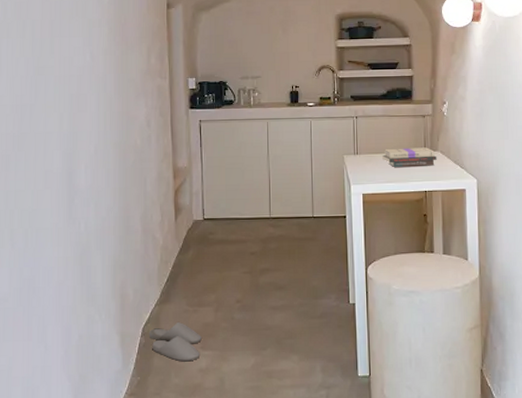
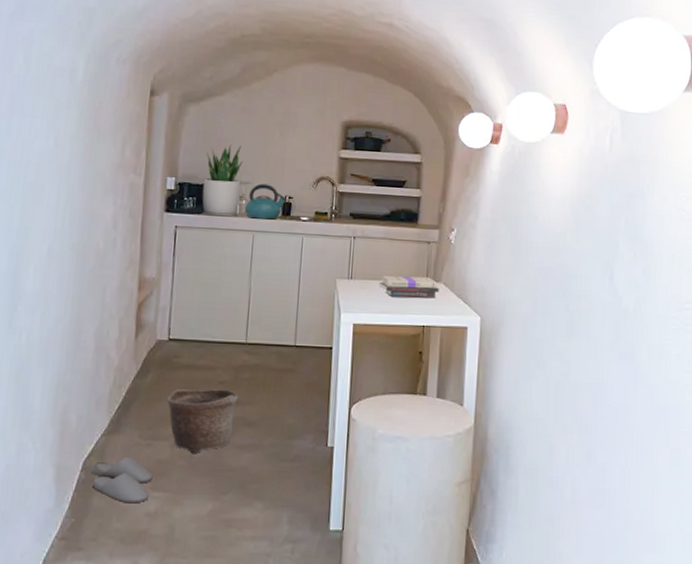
basket: none [207,259,268,317] -> present [167,389,238,455]
planter: none [219,45,253,109] -> present [202,145,243,217]
kettle: none [257,76,294,108] -> present [244,183,288,220]

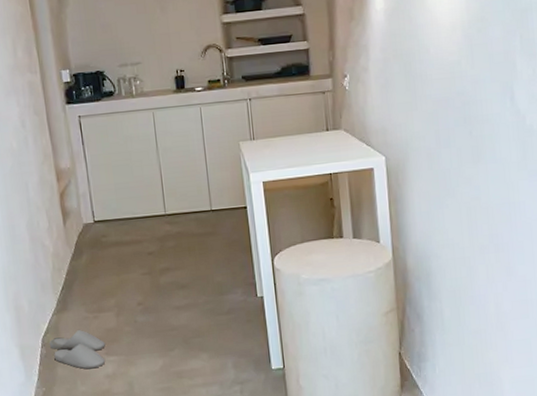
basket: present [167,389,238,455] -> none [103,259,169,320]
planter: present [202,145,243,217] -> none [94,28,135,102]
kettle: present [244,183,288,220] -> none [139,61,179,97]
books: present [379,275,439,299] -> none [281,126,341,151]

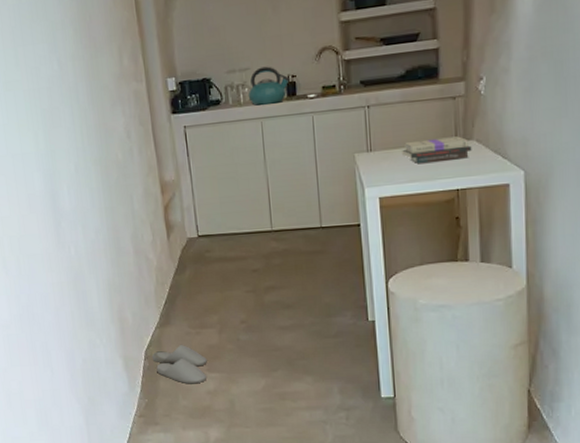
kettle: none [139,61,179,97] -> present [248,66,291,106]
books: none [281,126,341,151] -> present [402,136,472,165]

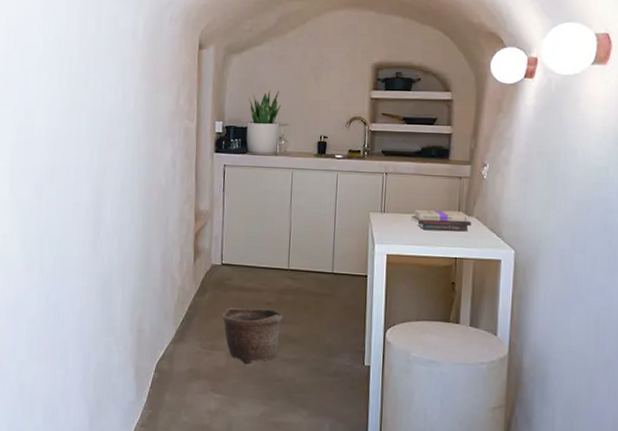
slippers: present [151,344,207,384] -> none [162,362,213,402]
planter: none [201,31,243,111] -> present [246,90,281,156]
basket: none [206,276,273,338] -> present [222,307,283,364]
kettle: present [248,66,291,106] -> none [283,125,323,158]

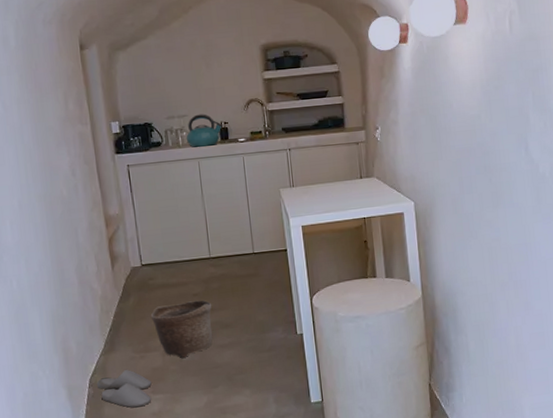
slippers: none [162,362,213,402] -> present [96,369,152,408]
planter: present [246,90,281,156] -> none [142,83,181,151]
kettle: none [283,125,323,158] -> present [186,114,224,148]
books: present [411,209,472,232] -> none [319,174,374,198]

